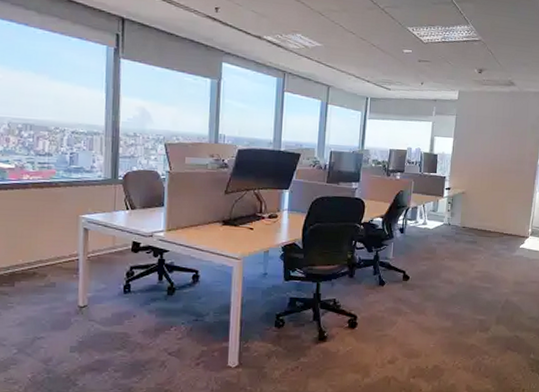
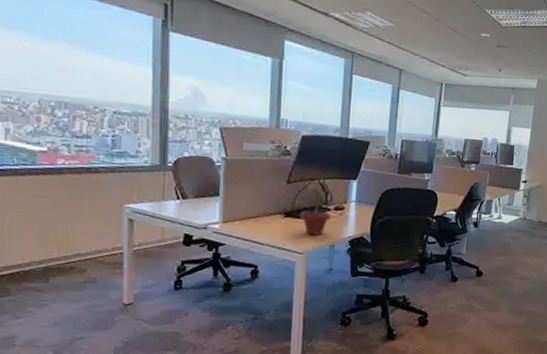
potted plant: none [237,197,269,242] -> present [300,187,335,235]

